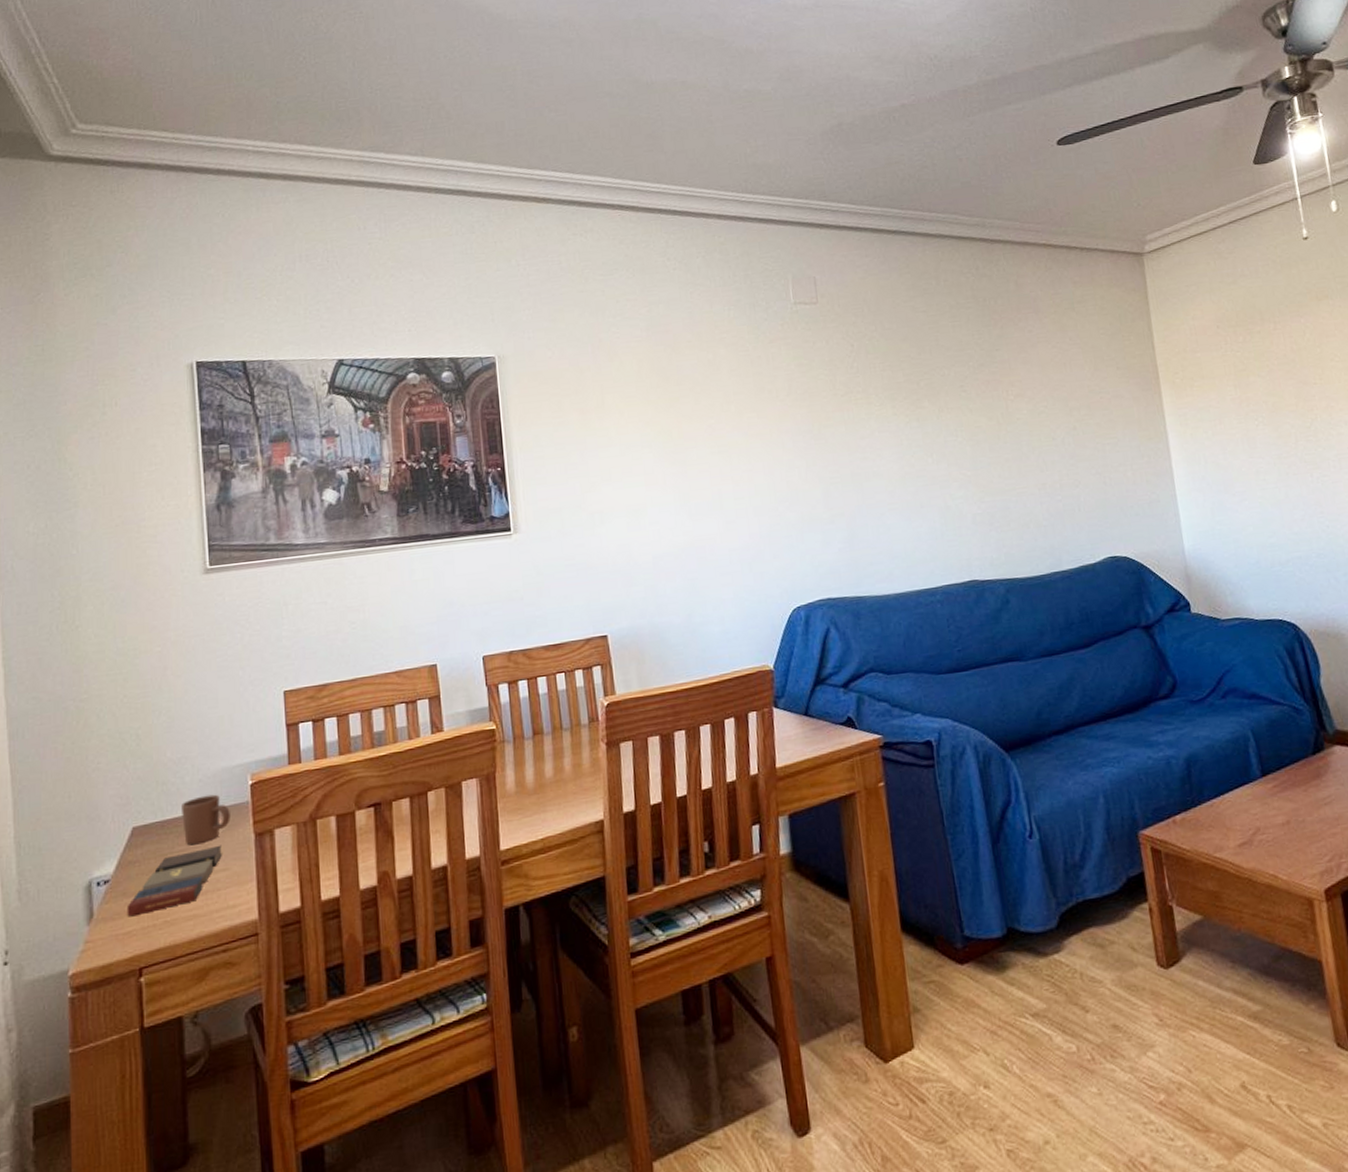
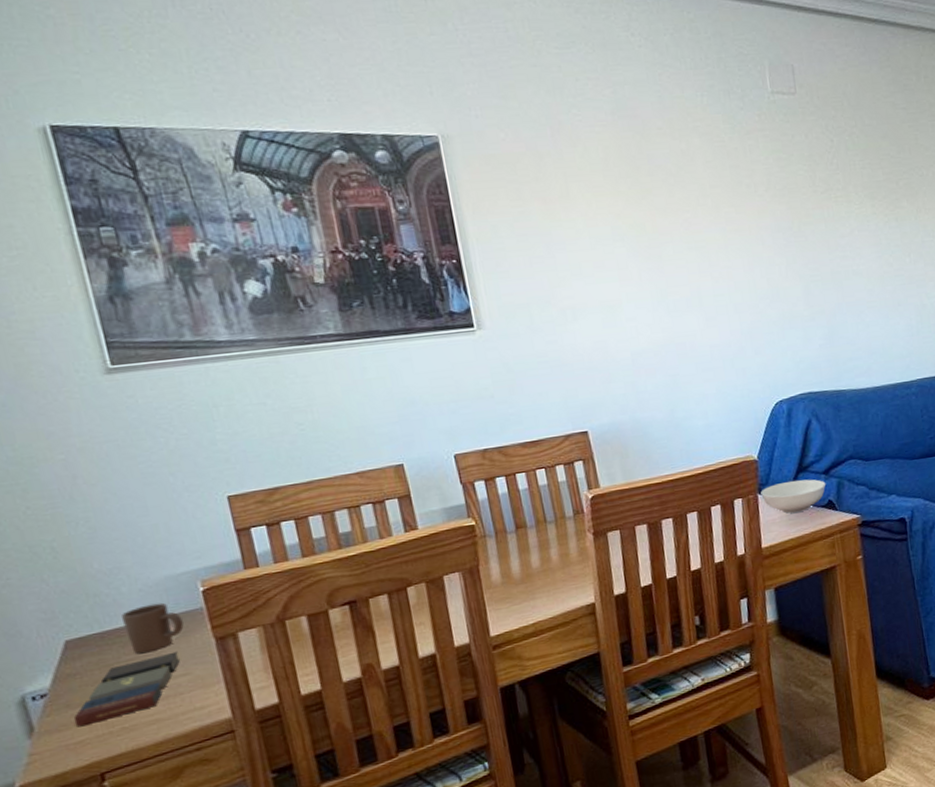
bowl: none [776,692,845,730] -> present [760,479,827,514]

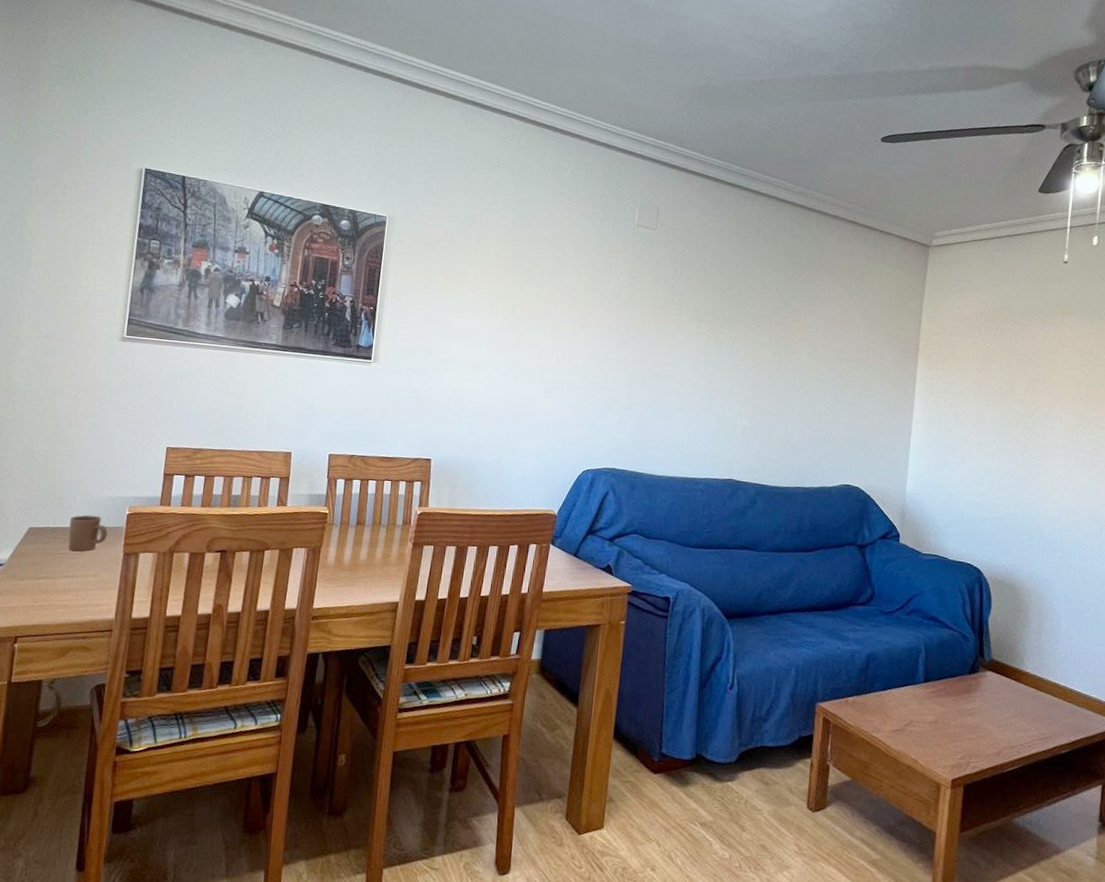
book set: present [73,651,180,728] -> none [13,555,96,596]
bowl: present [760,479,827,514] -> none [553,539,609,569]

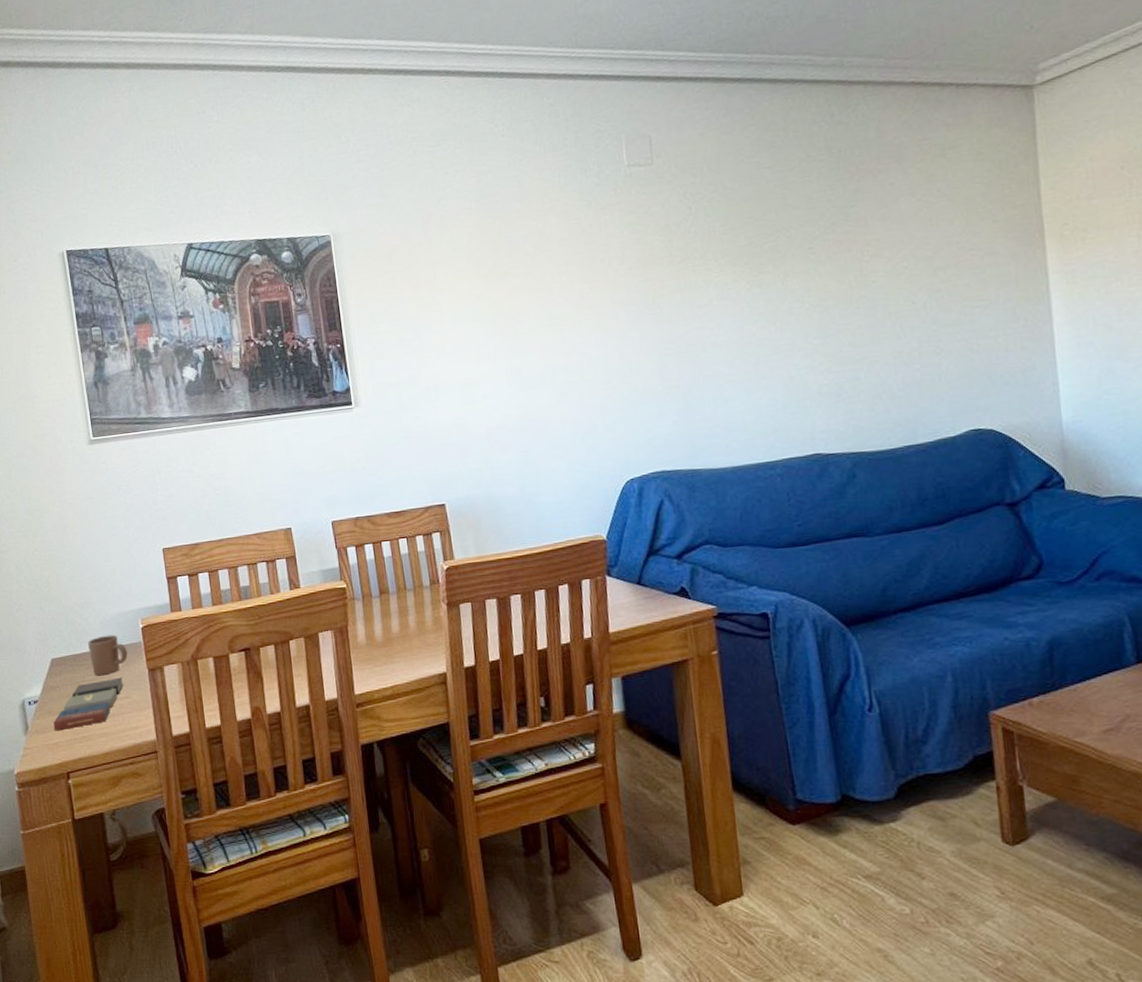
book set: none [13,555,96,596] -> present [53,677,123,731]

